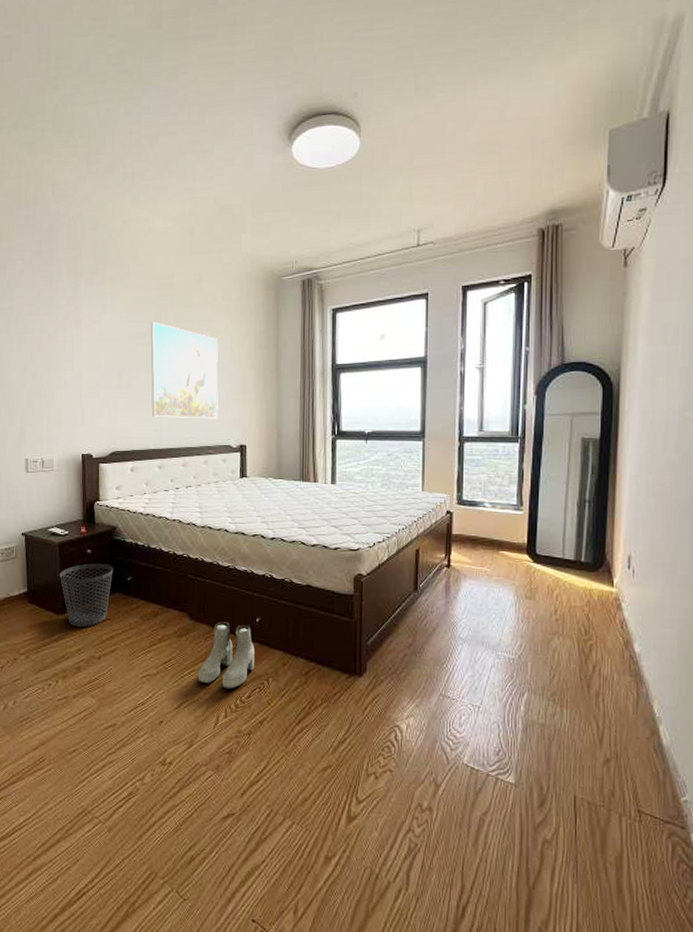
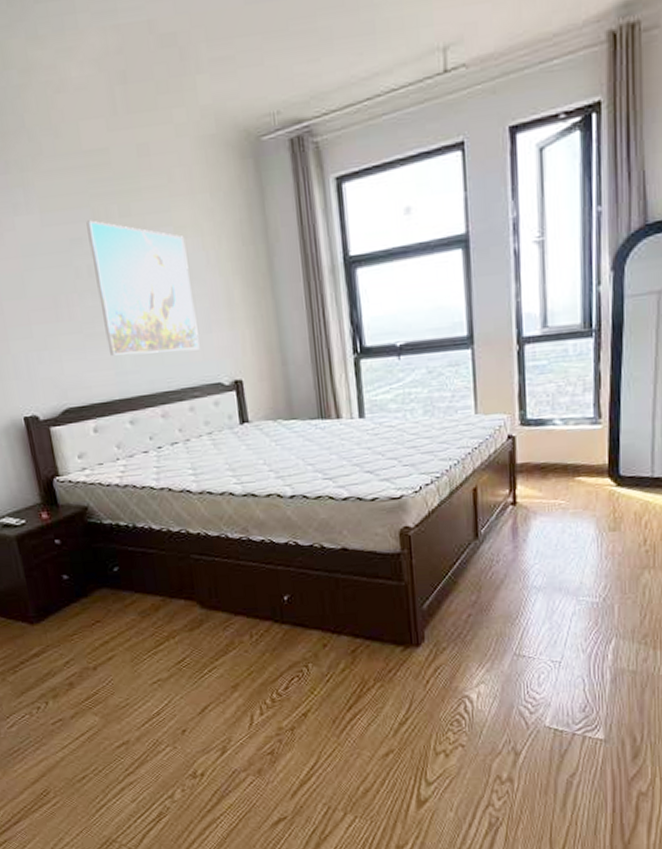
wastebasket: present [59,563,114,628] -> none [23,554,95,636]
boots: present [199,622,255,689] -> none [221,605,289,683]

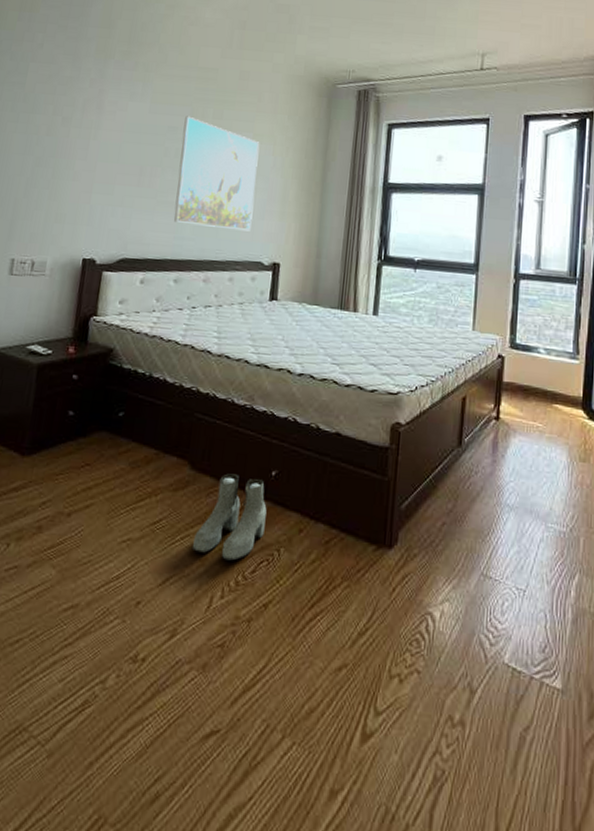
boots: none [221,605,289,683] -> present [193,473,267,561]

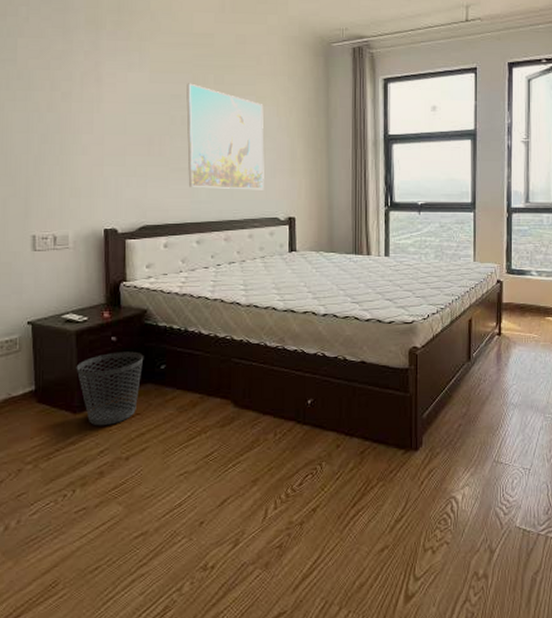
wastebasket: none [32,392,104,474] -> present [76,351,144,426]
boots: present [193,473,267,561] -> none [245,406,307,478]

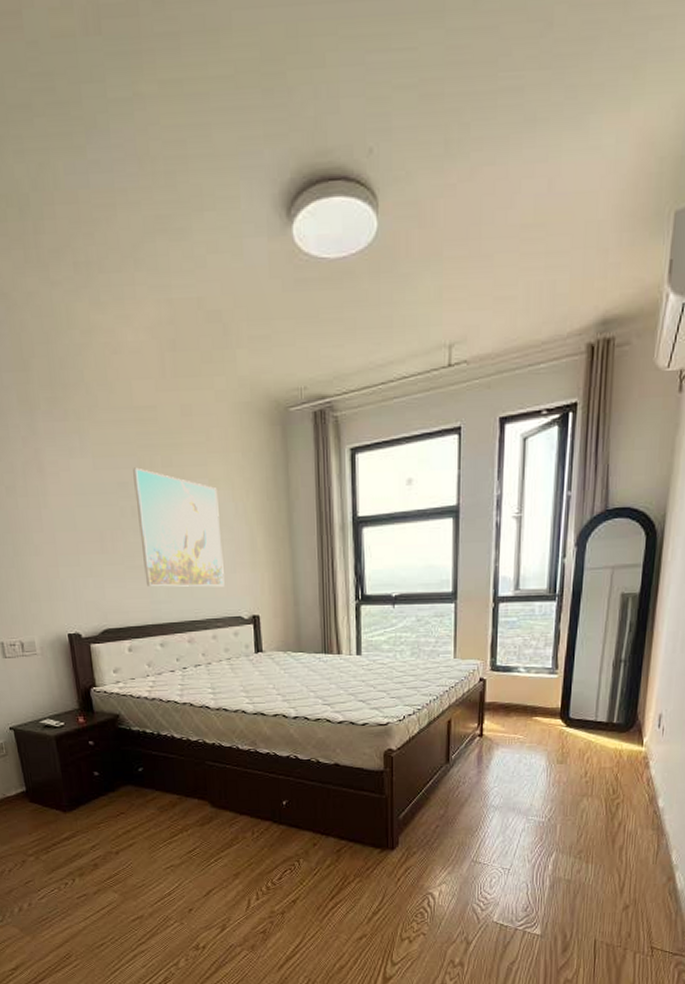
wastebasket: present [76,351,144,426] -> none [60,755,122,824]

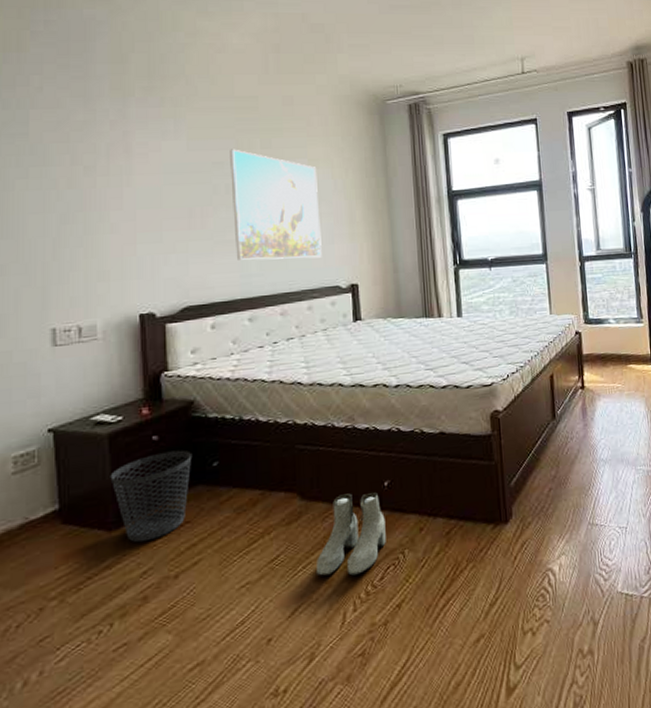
wastebasket: none [60,755,122,824] -> present [110,449,193,543]
boots: none [226,807,284,873] -> present [317,492,386,576]

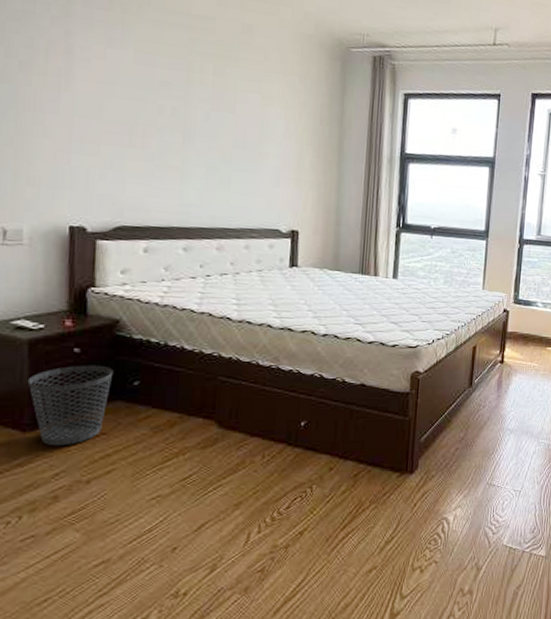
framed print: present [230,149,322,260] -> none [176,70,270,199]
boots: present [317,492,386,576] -> none [227,428,298,502]

